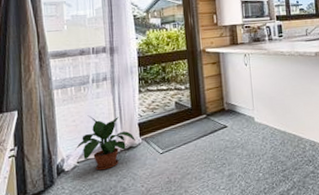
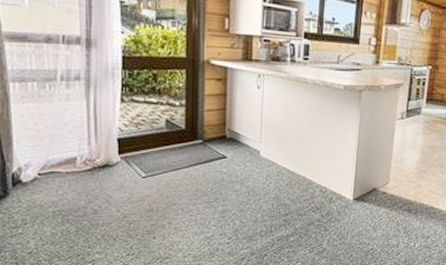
potted plant: present [74,115,135,171] -> none [34,120,112,187]

